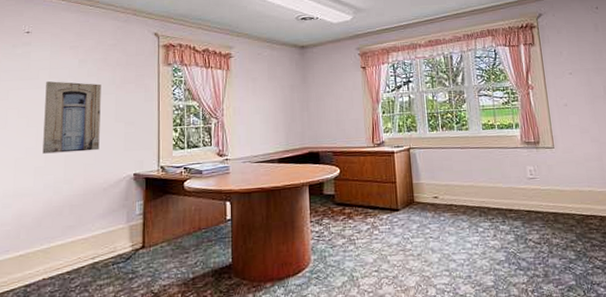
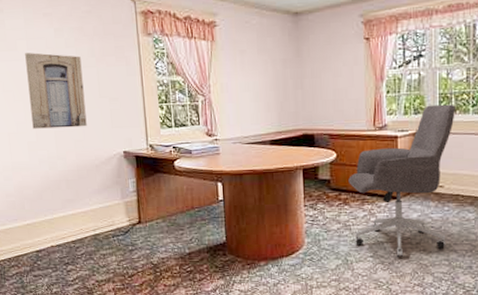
office chair: none [351,122,445,271] -> present [348,104,455,258]

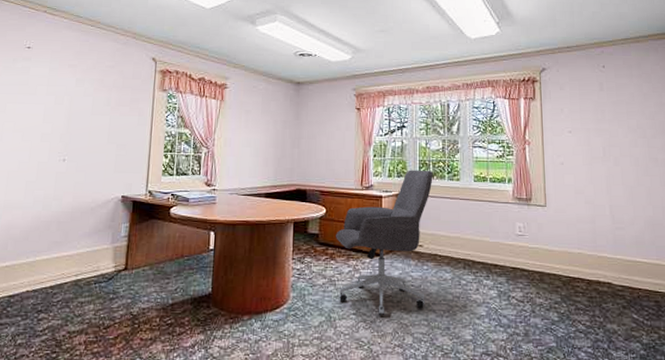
wall art: present [25,52,87,129] -> none [35,98,97,170]

